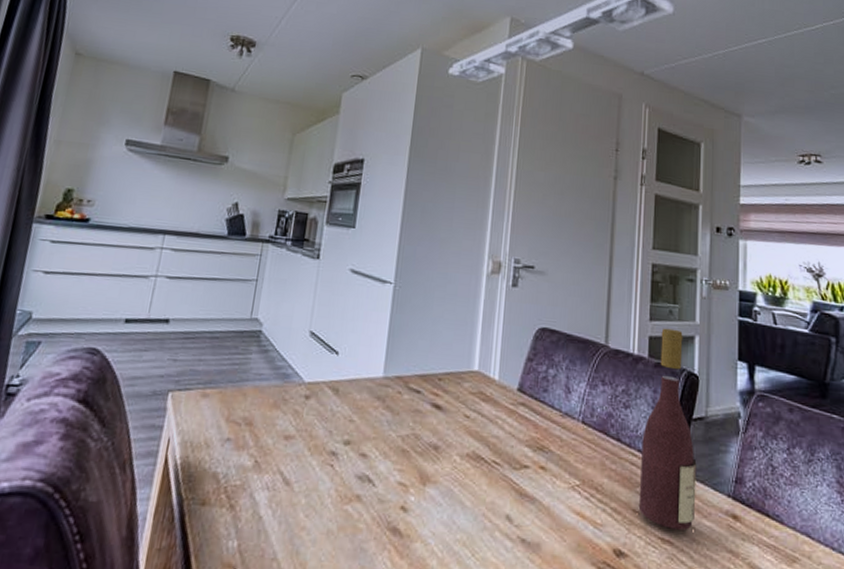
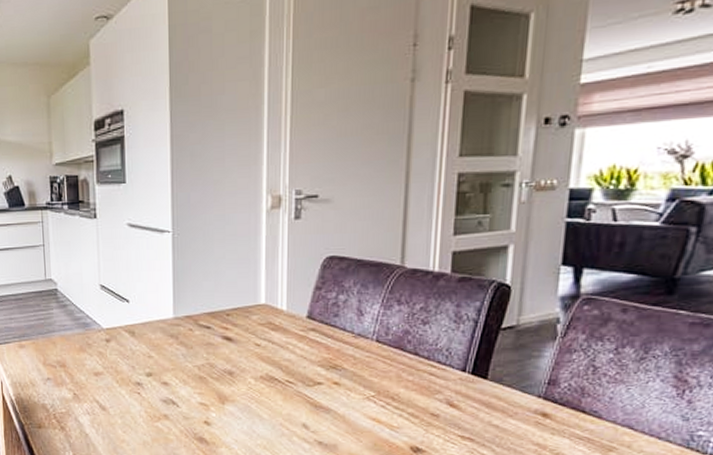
wine bottle: present [638,328,697,530] -> none [437,240,504,428]

